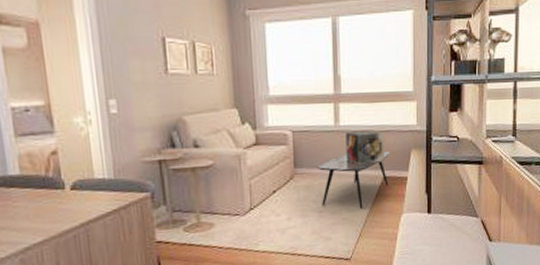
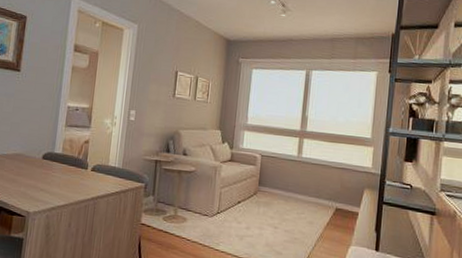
coffee table: present [318,150,391,209] -> none [278,181,345,233]
decorative cube: present [346,130,386,164] -> none [304,164,342,195]

